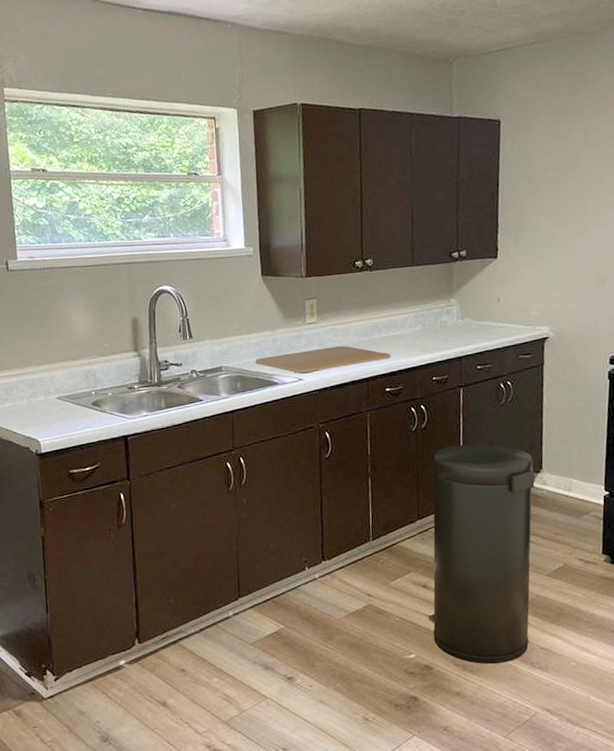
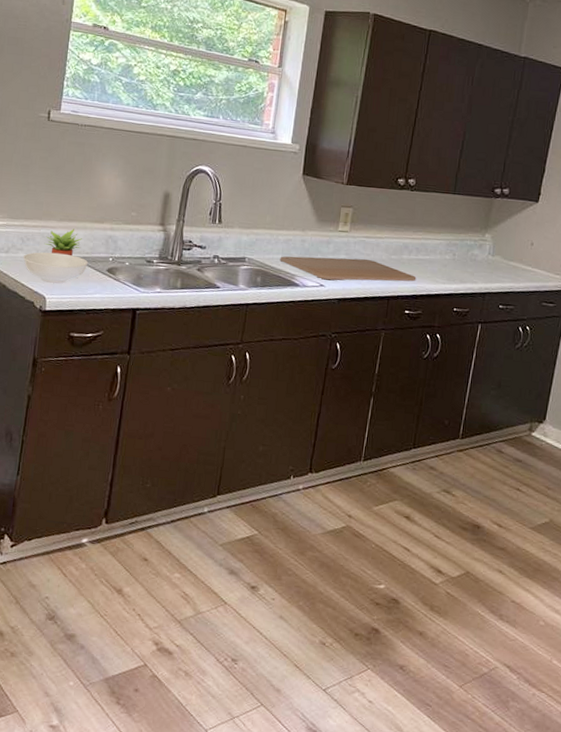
bowl: none [10,395,73,426] -> present [22,252,89,284]
succulent plant: none [27,370,63,398] -> present [44,228,82,257]
pedal bin: present [428,443,535,664] -> none [405,380,538,610]

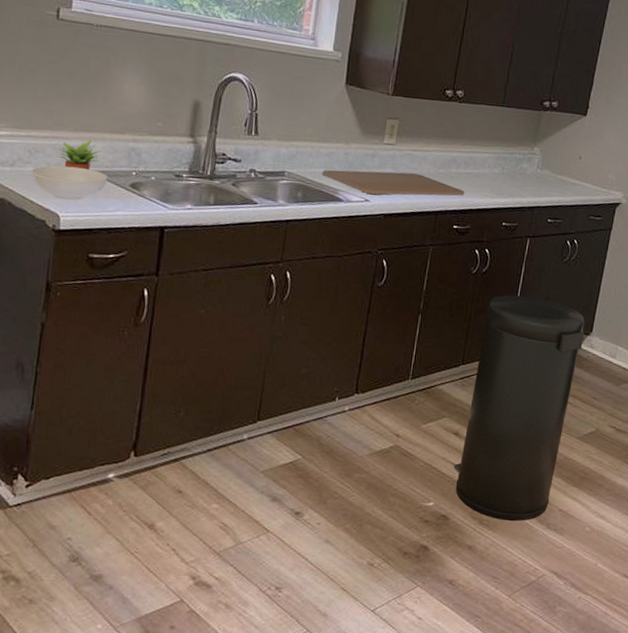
pedal bin: none [405,380,538,610] -> present [454,294,585,521]

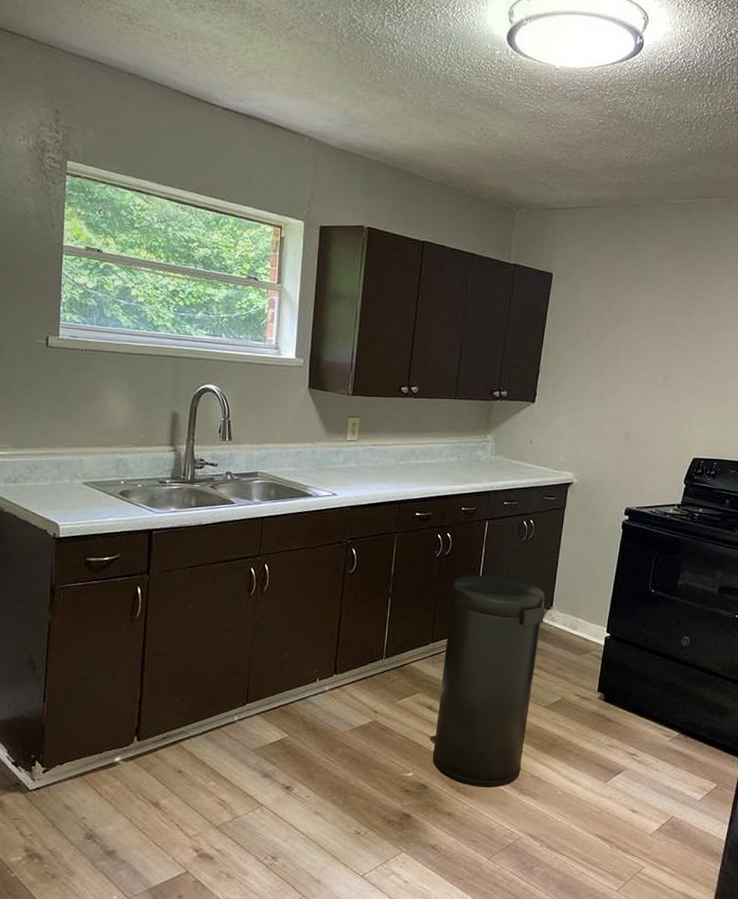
bowl: present [31,165,109,200] -> none [31,479,100,510]
succulent plant: present [56,140,101,171] -> none [52,454,92,482]
chopping board: present [322,170,465,196] -> none [292,466,425,489]

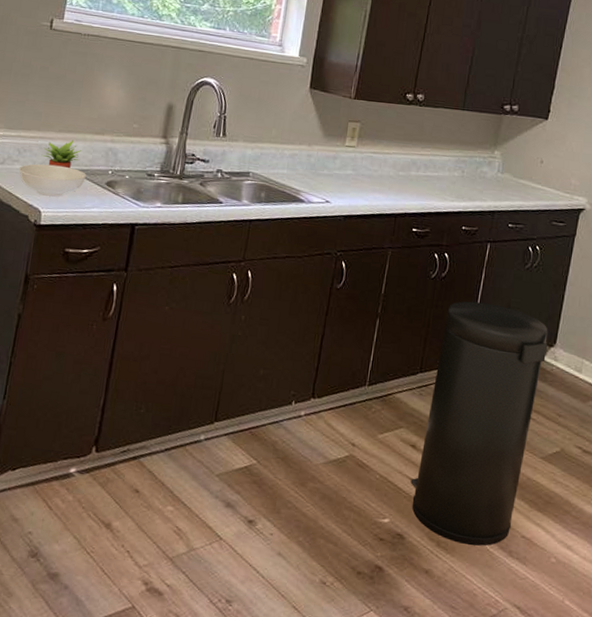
bowl: none [31,479,100,510] -> present [18,164,87,197]
succulent plant: none [52,454,92,482] -> present [41,140,81,169]

